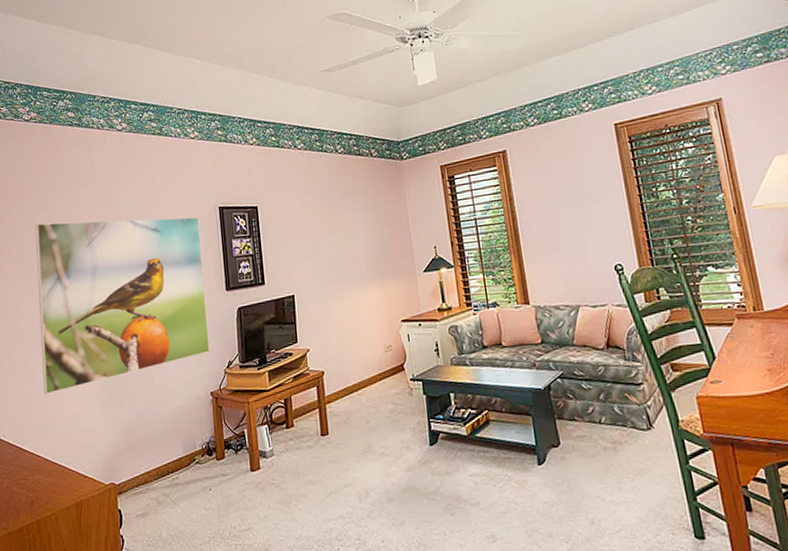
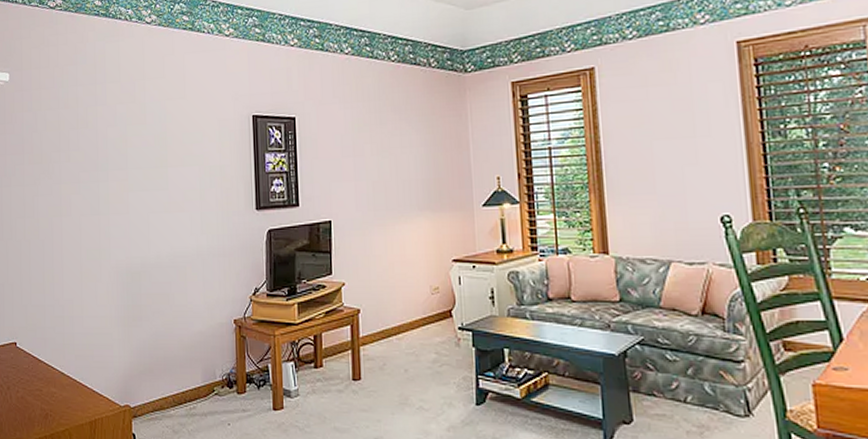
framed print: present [35,216,210,394] -> none [58,121,236,305]

